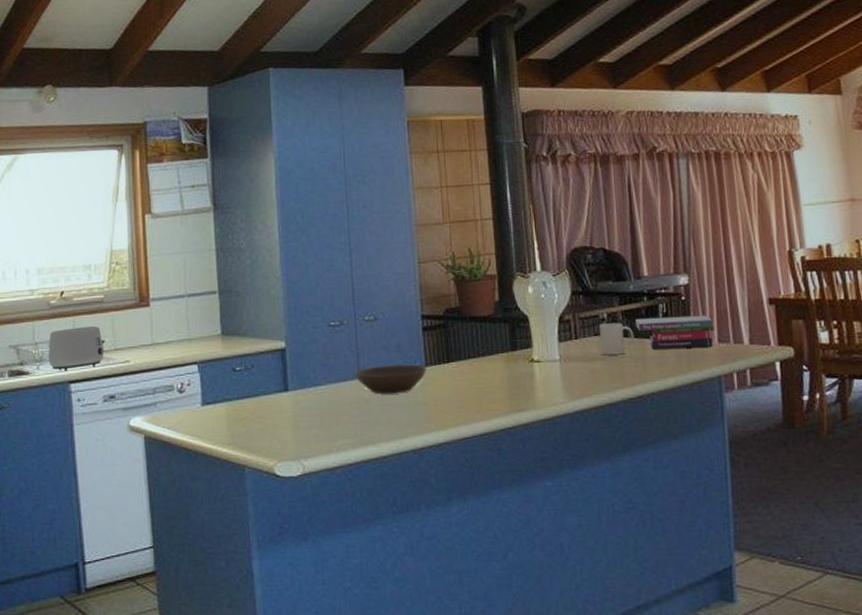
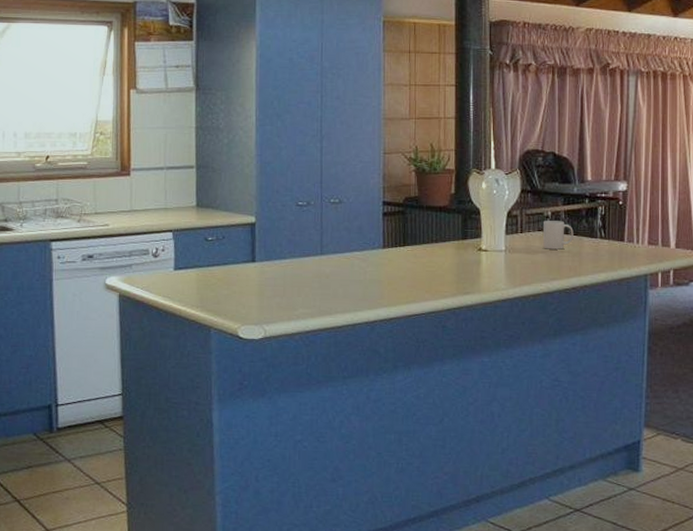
toaster: present [49,326,106,371] -> none [32,190,87,230]
bowl: present [354,364,426,394] -> none [317,245,383,270]
books: present [635,315,714,349] -> none [576,218,646,248]

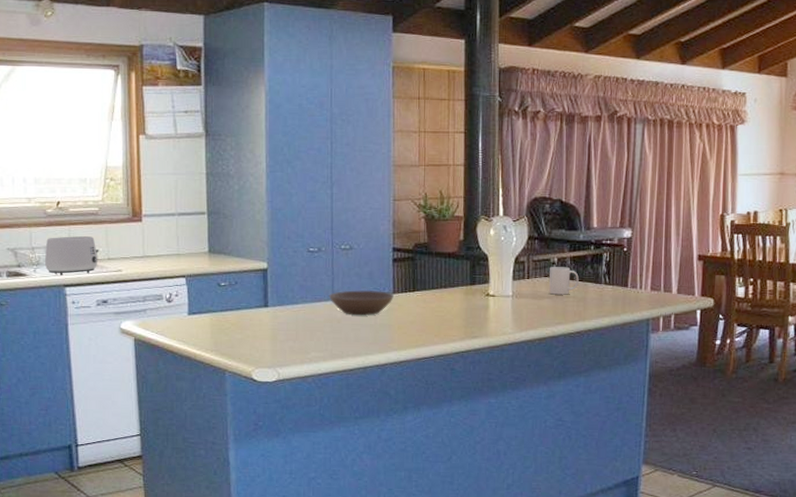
toaster: none [32,190,87,230] -> present [45,236,100,275]
bowl: none [317,245,383,270] -> present [329,290,394,315]

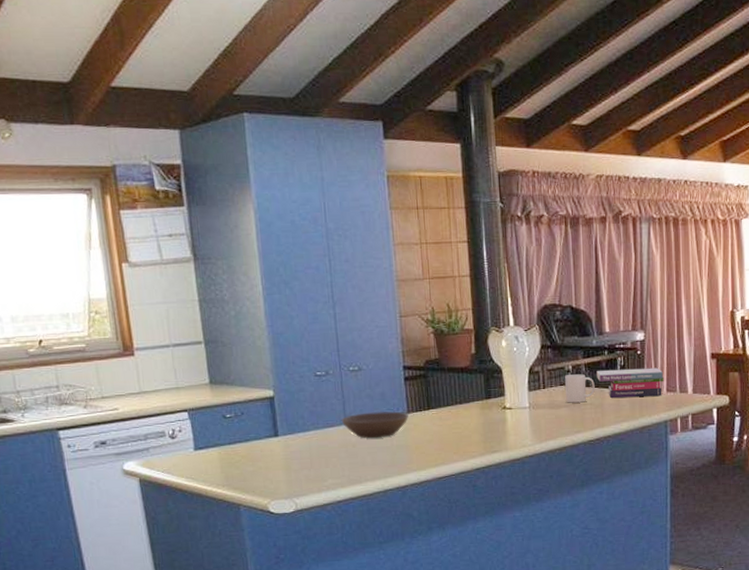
toaster: present [45,236,100,275] -> none [31,375,91,419]
books: none [581,264,649,293] -> present [596,367,664,398]

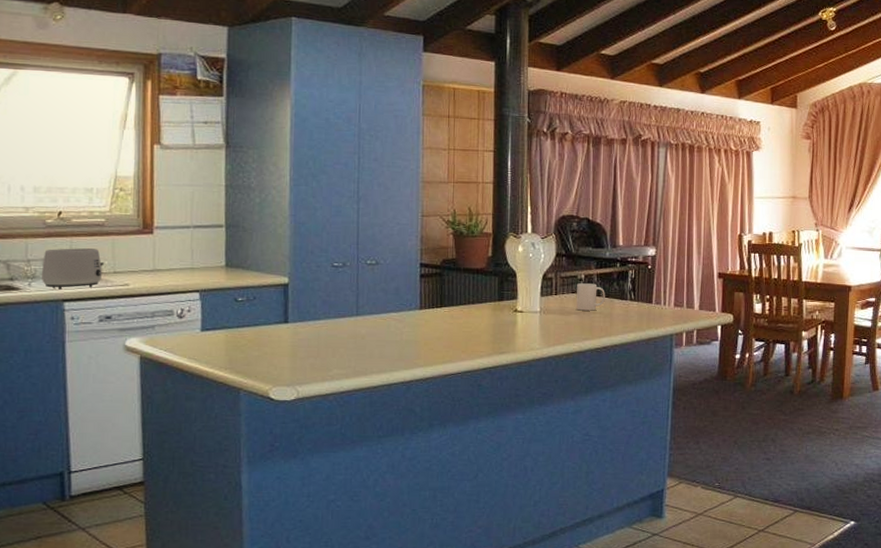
toaster: none [31,375,91,419] -> present [42,248,105,290]
bowl: present [341,411,408,438] -> none [353,306,420,331]
books: present [596,367,664,398] -> none [608,281,672,309]

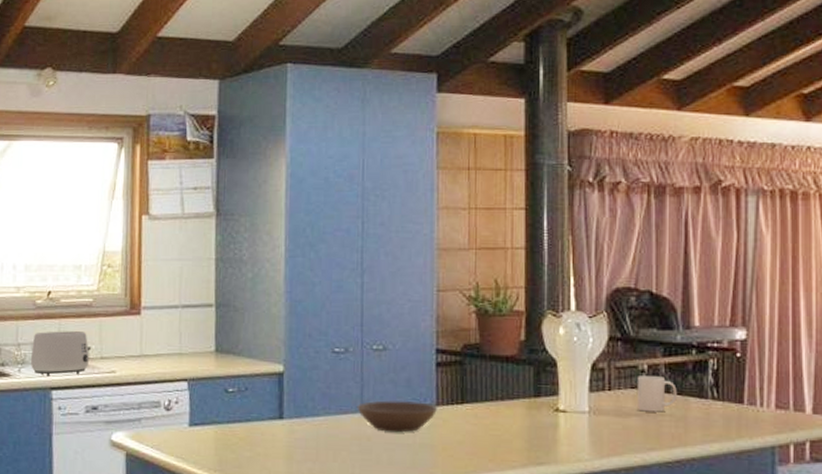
bowl: none [353,306,420,331] -> present [357,400,437,432]

